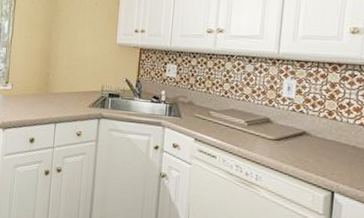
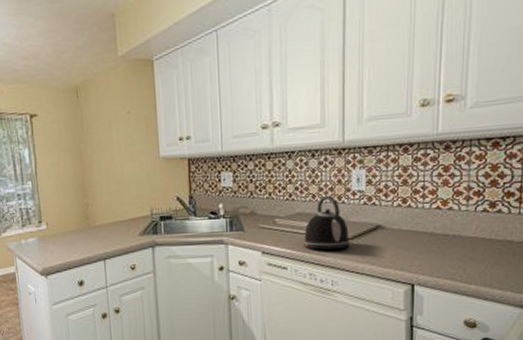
kettle: none [233,97,277,148] -> present [303,195,350,250]

